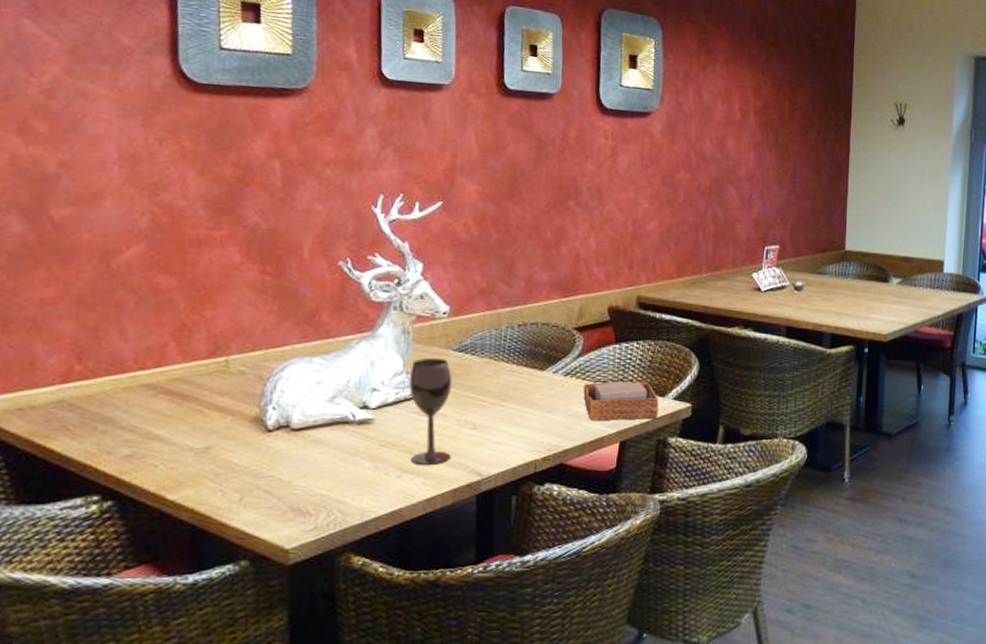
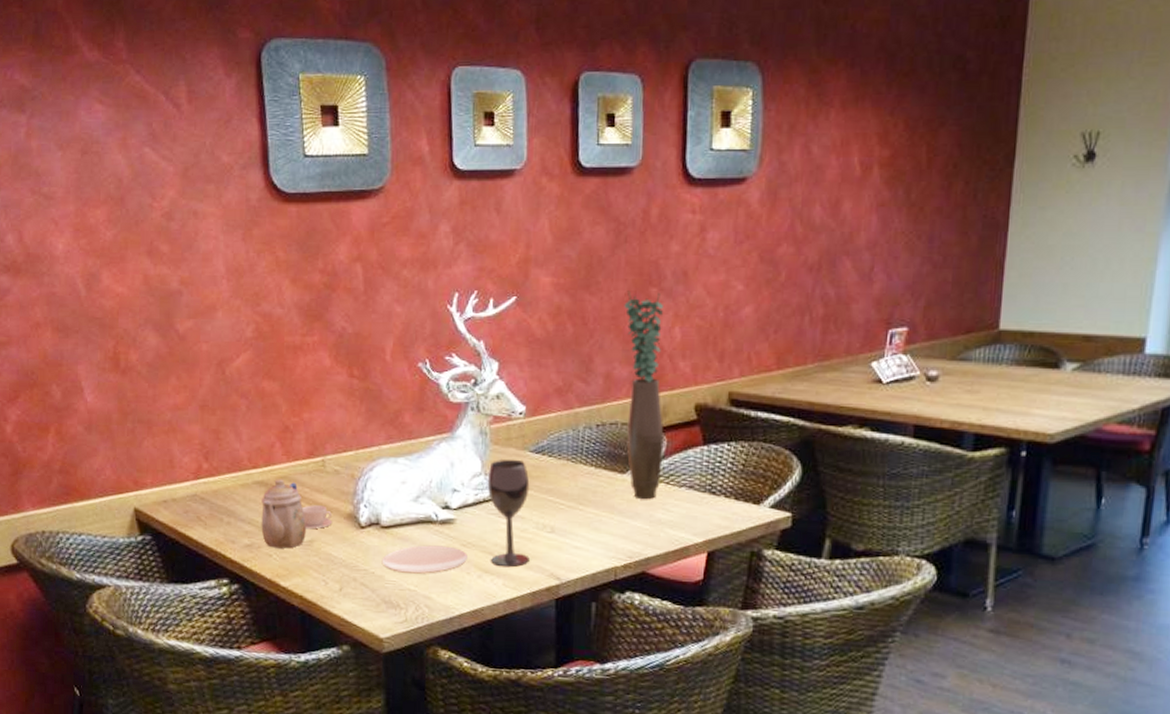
teapot: none [146,381,203,458] -> present [261,479,306,549]
teacup: none [198,408,235,435] -> present [302,505,333,529]
plate: none [290,447,386,479] -> present [382,545,467,575]
vase: none [545,202,581,394] -> present [624,291,664,499]
napkin holder: present [583,381,659,422] -> none [667,486,753,529]

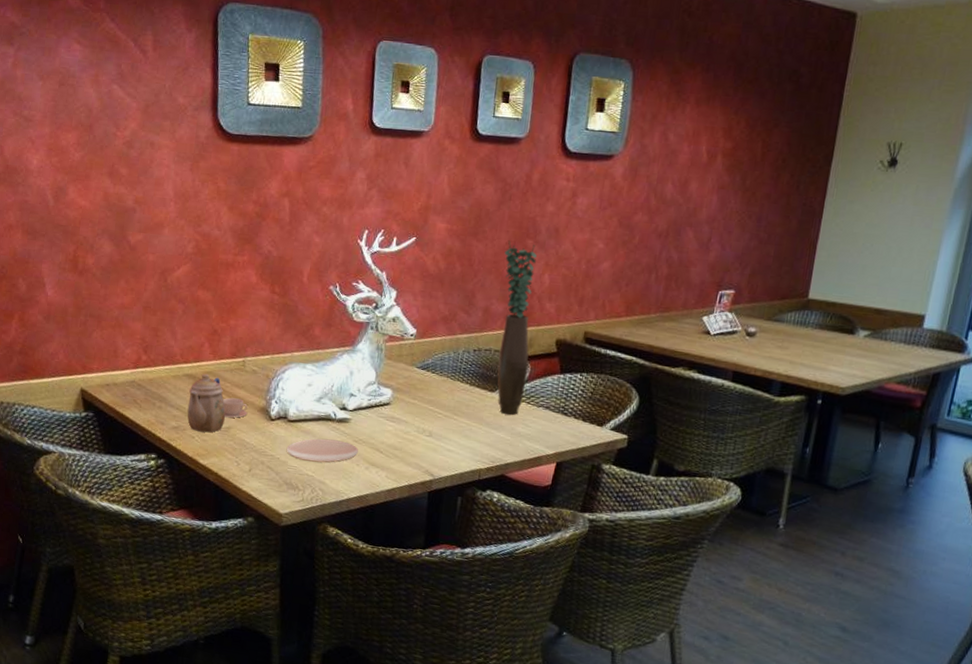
wine glass: present [487,459,530,568] -> none [377,372,415,463]

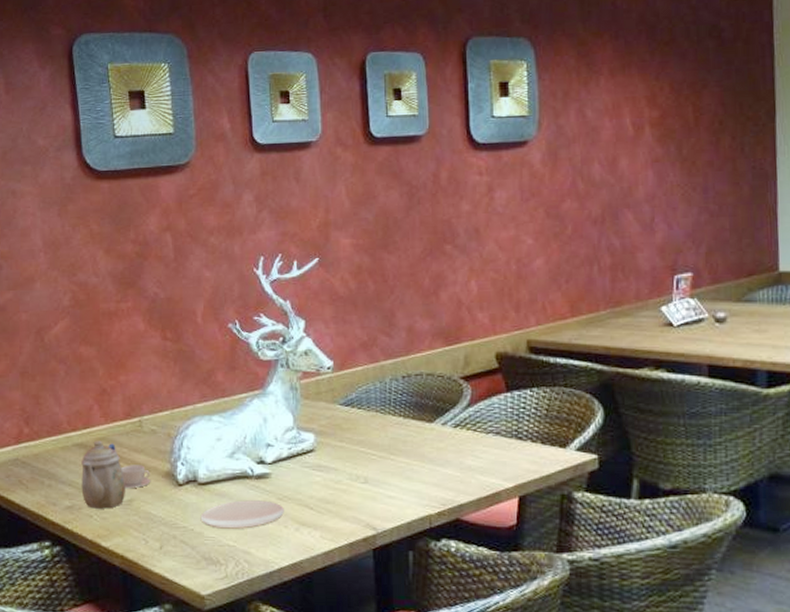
vase: present [497,240,537,415] -> none [421,248,469,446]

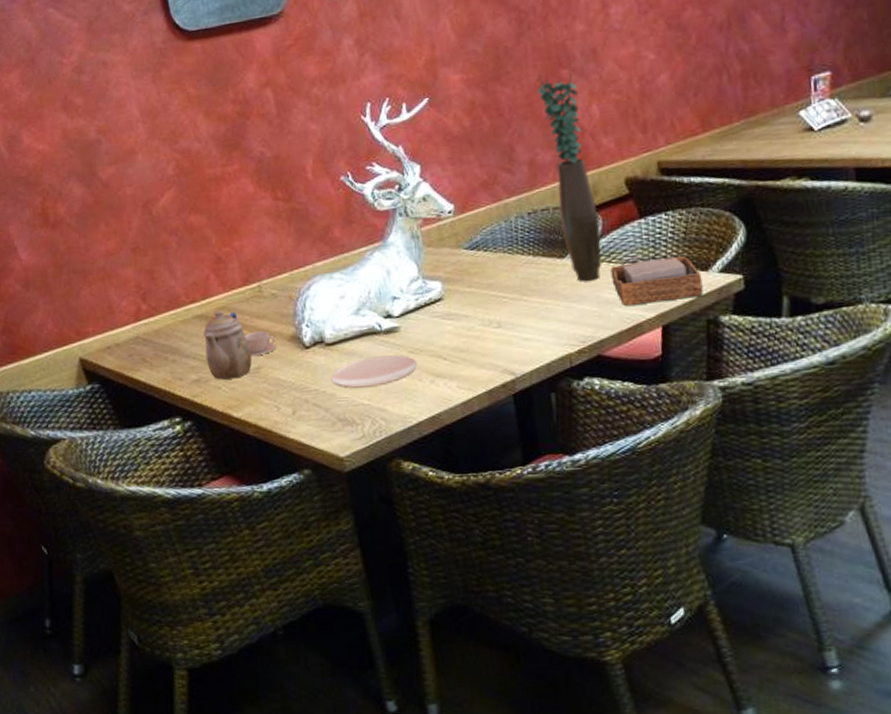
vase: none [421,248,469,446] -> present [537,73,602,281]
napkin holder: none [475,432,560,475] -> present [610,256,704,307]

